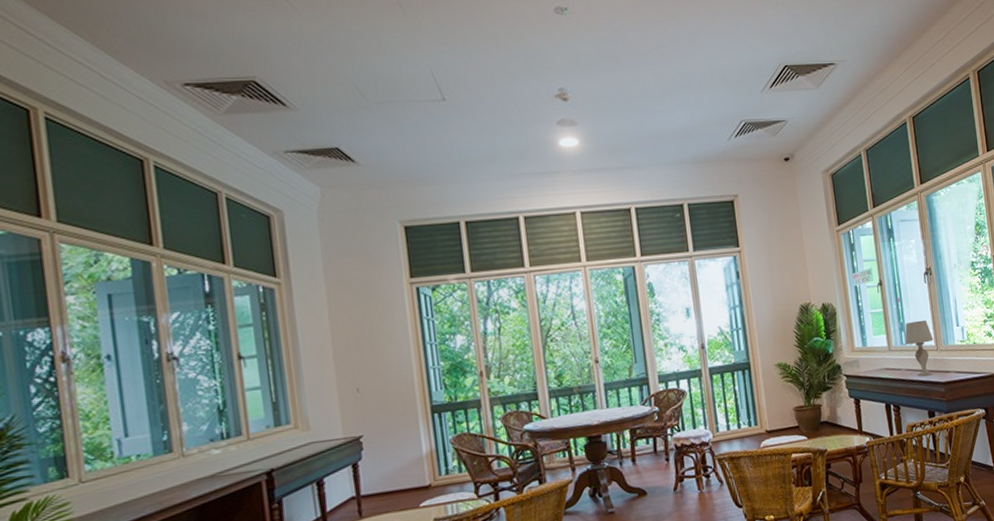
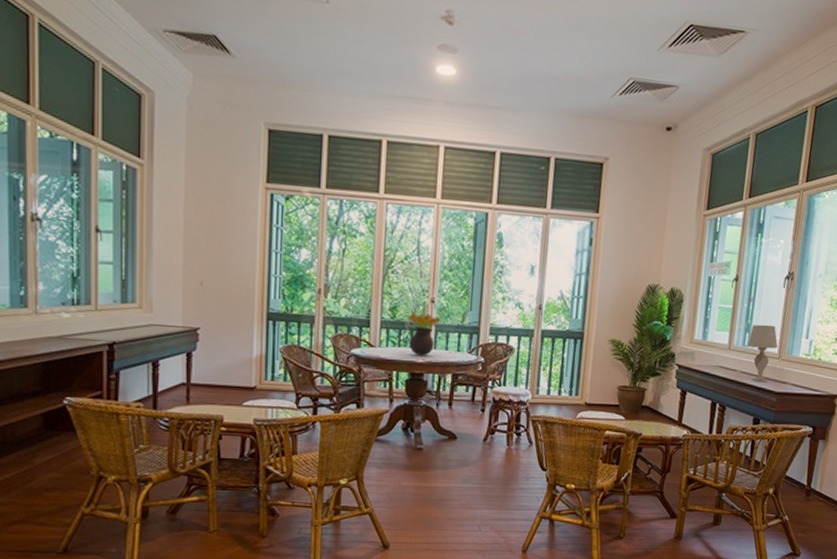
flower arrangement: none [575,374,609,418] -> present [408,311,442,356]

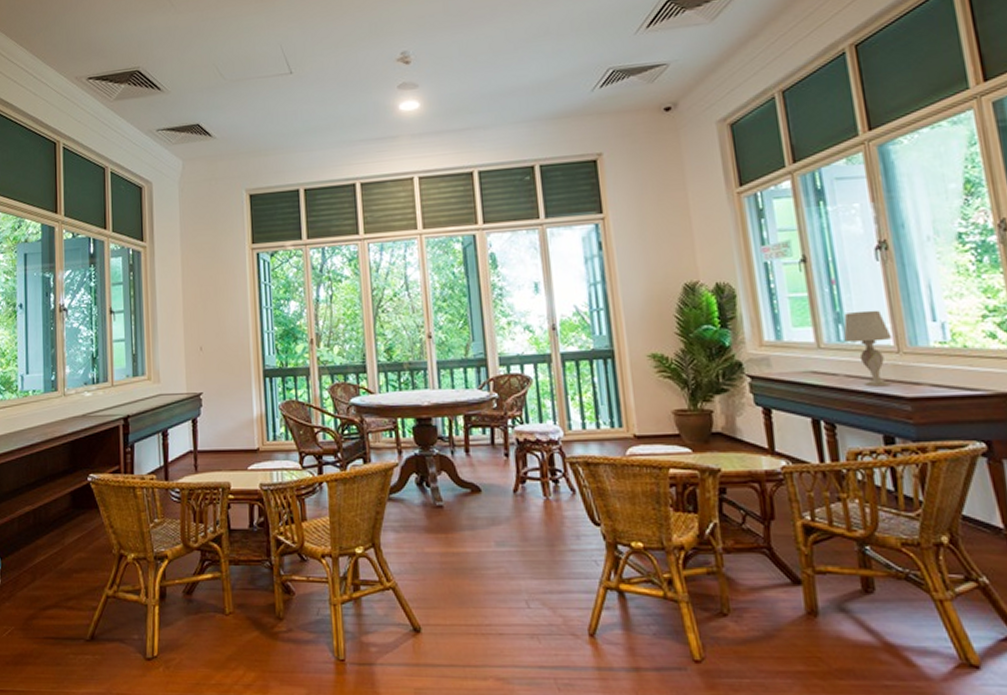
flower arrangement: present [408,311,442,356] -> none [406,350,443,398]

